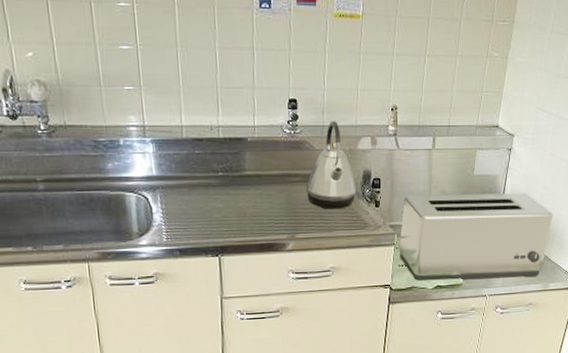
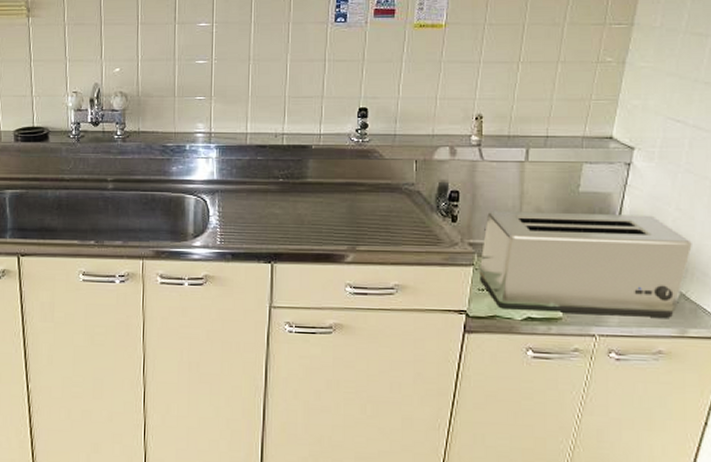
kettle: present [305,121,357,209] -> none [371,130,430,222]

